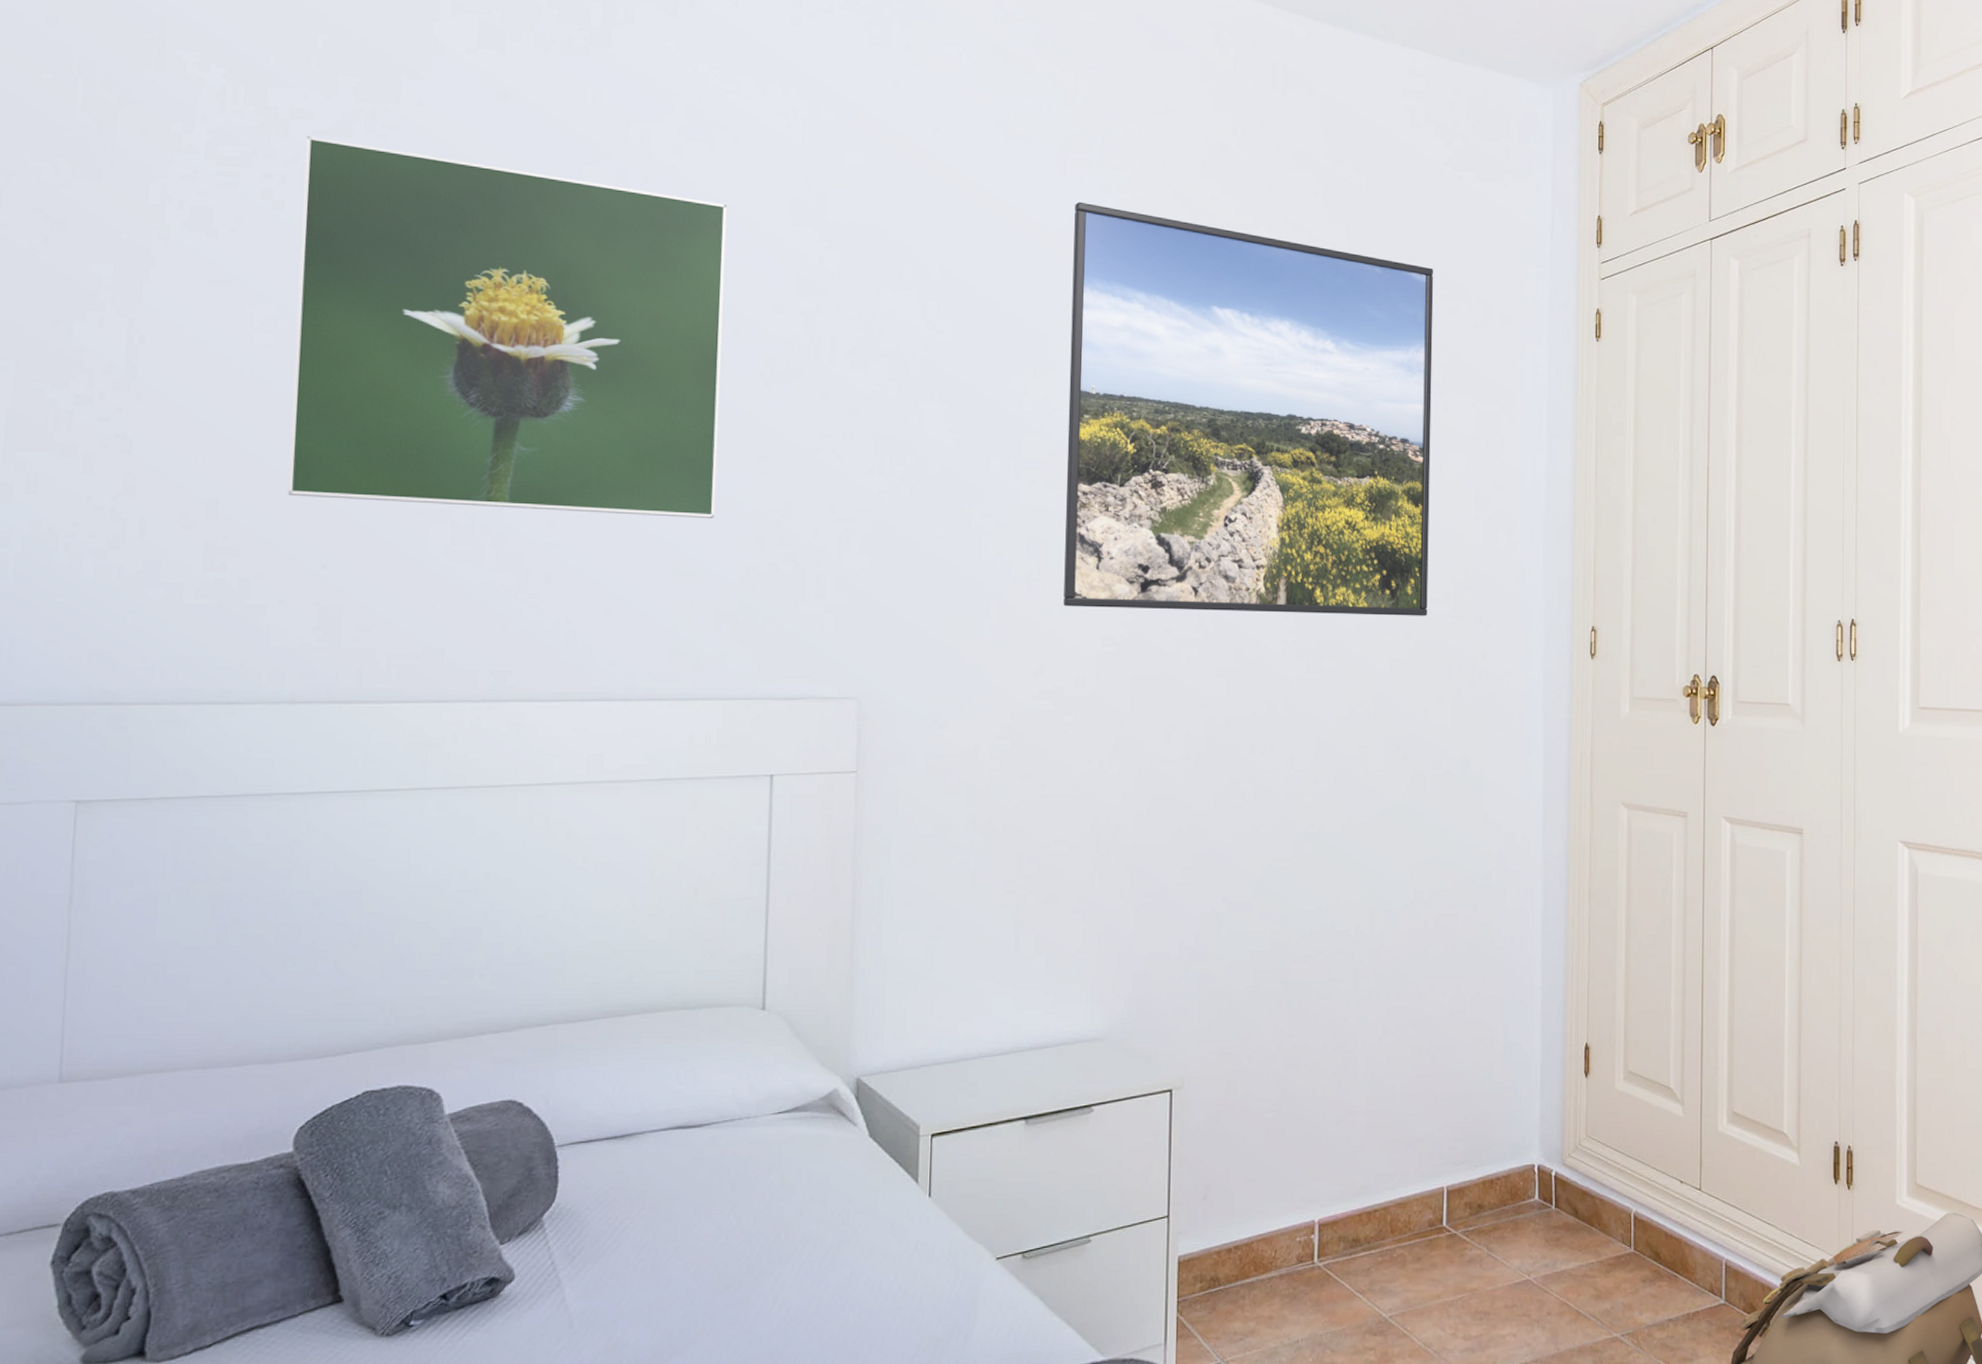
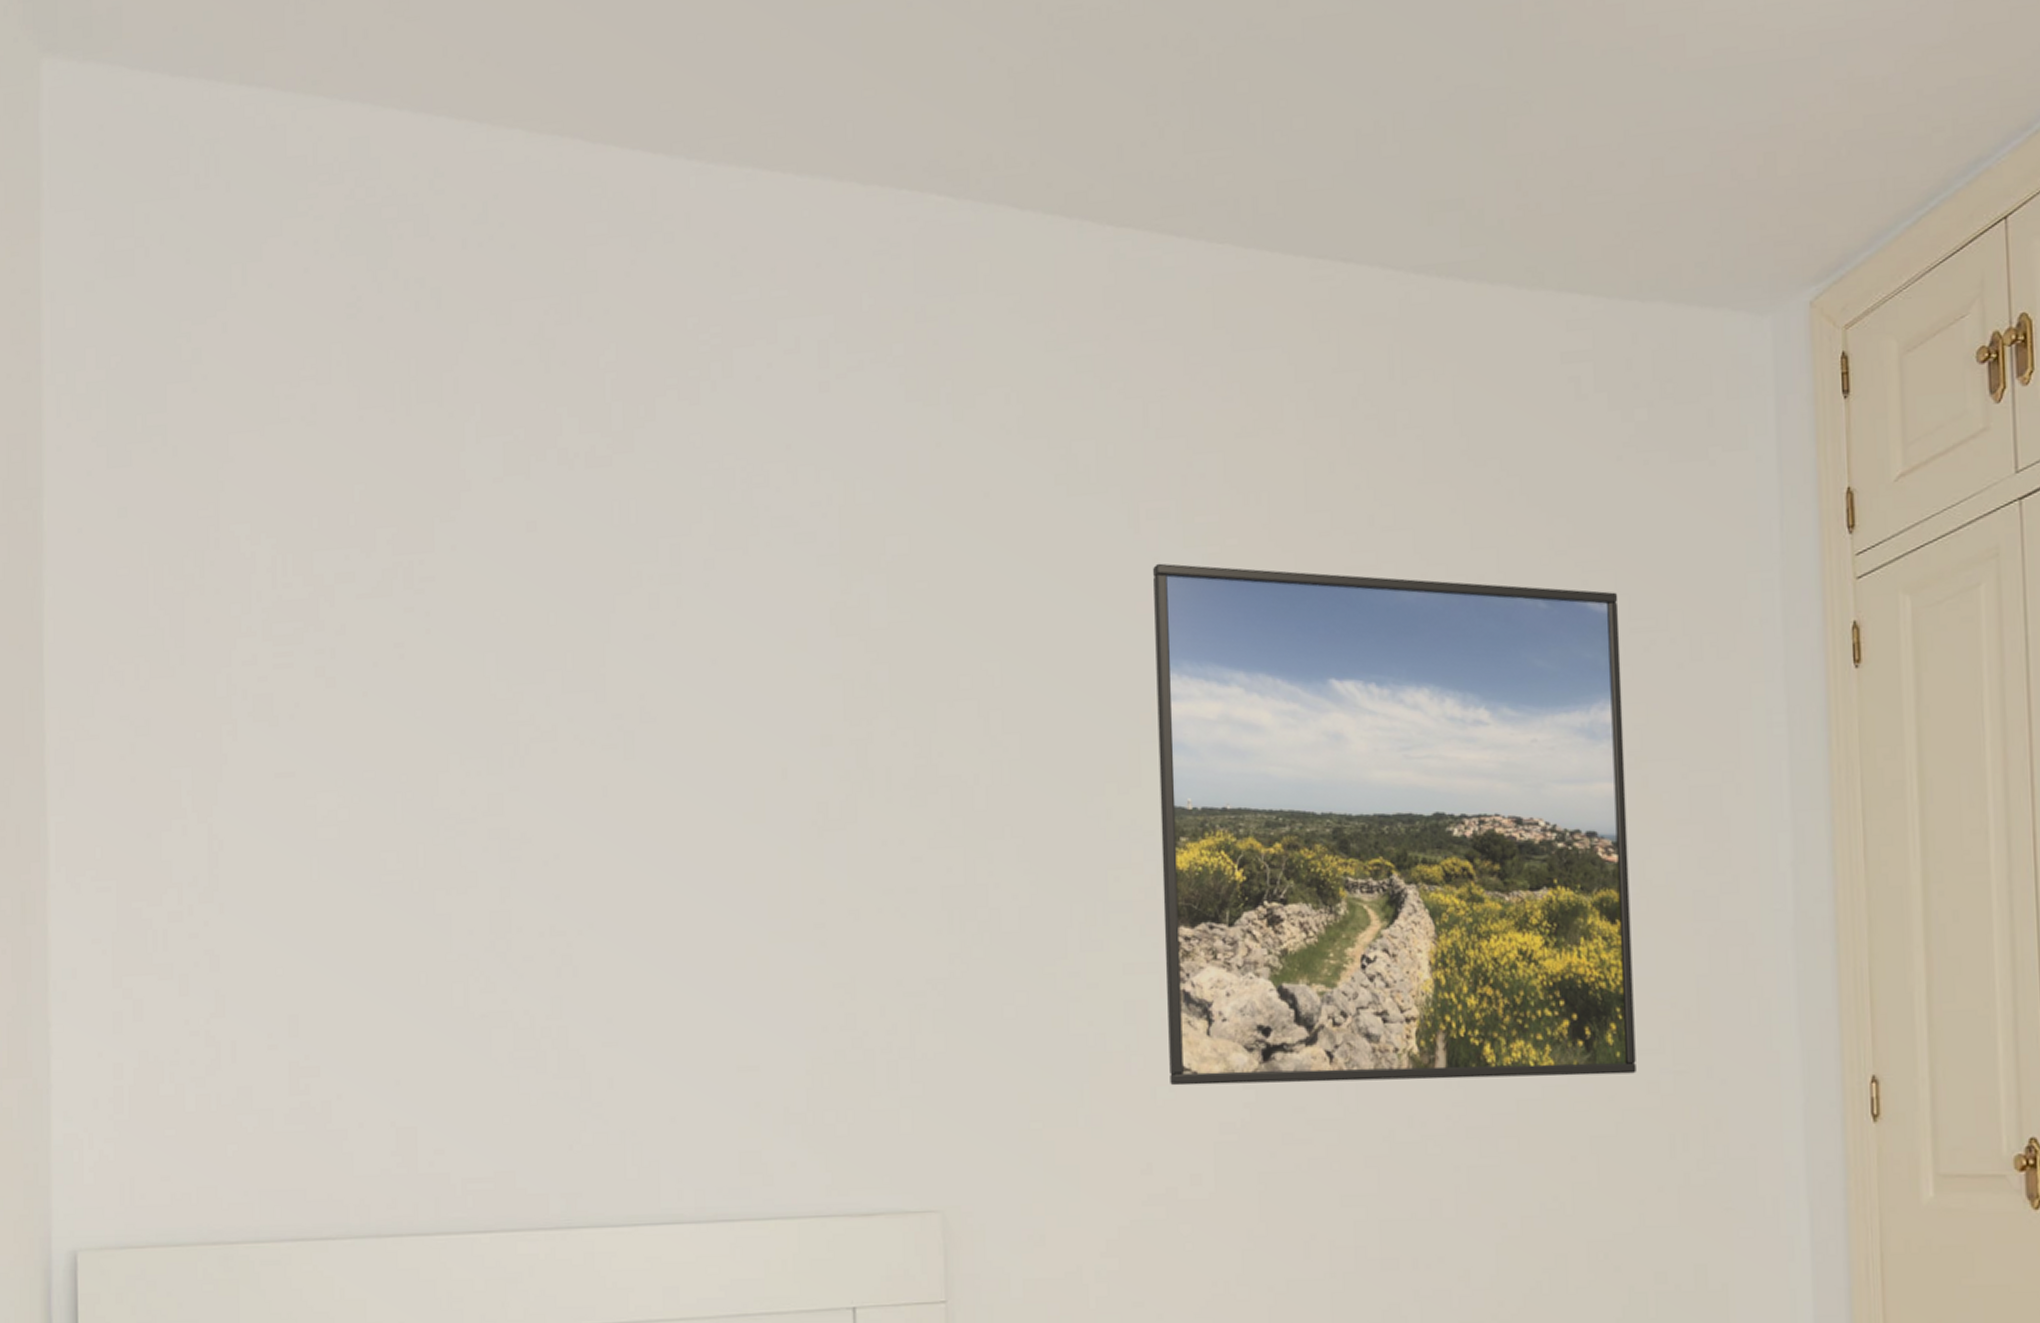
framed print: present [287,136,728,519] -> none [350,601,775,1007]

